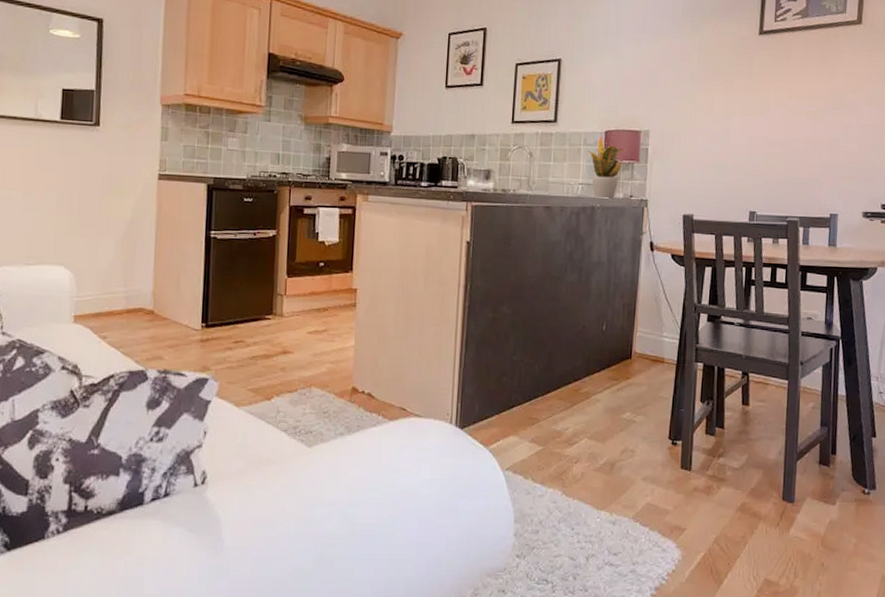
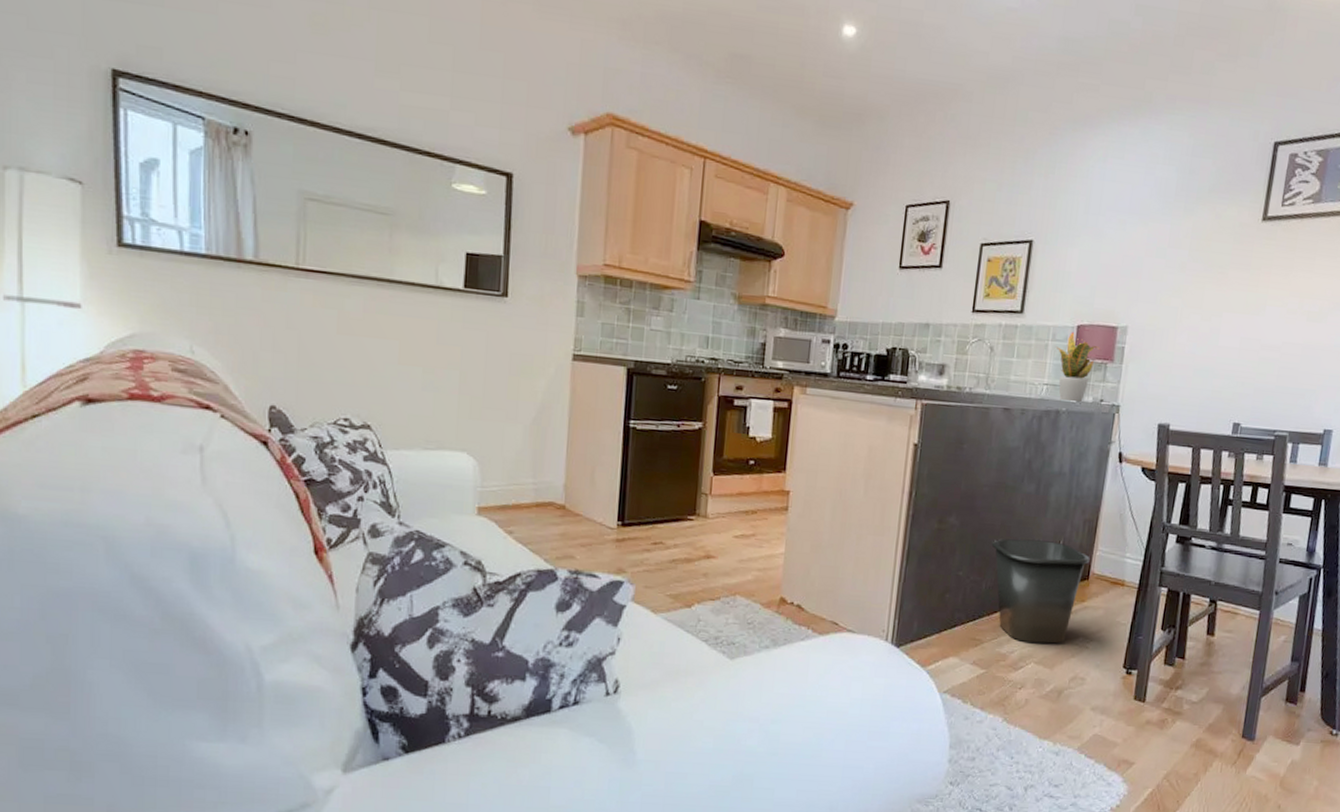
waste bin: none [541,324,631,419] -> present [991,538,1090,644]

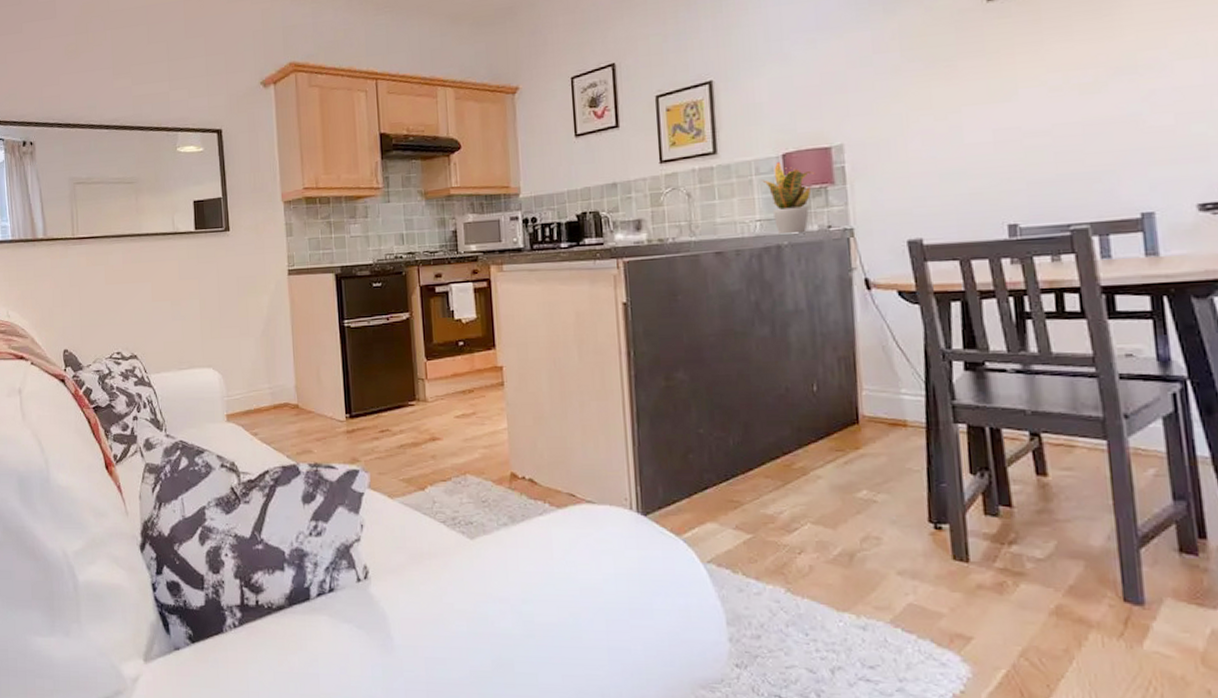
waste bin: present [991,538,1090,644] -> none [730,385,856,500]

